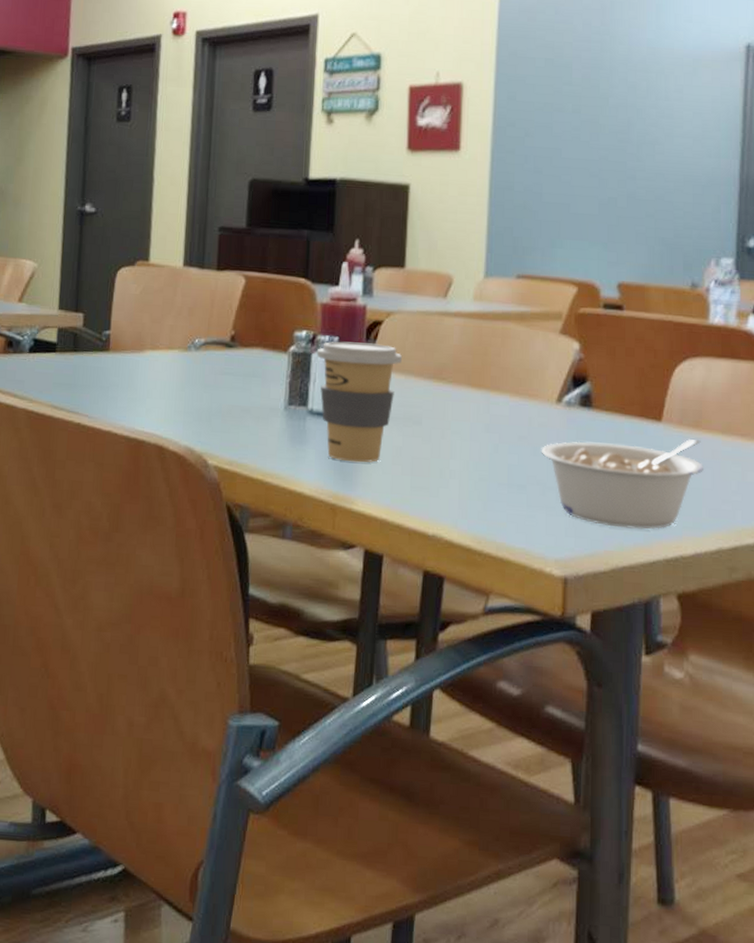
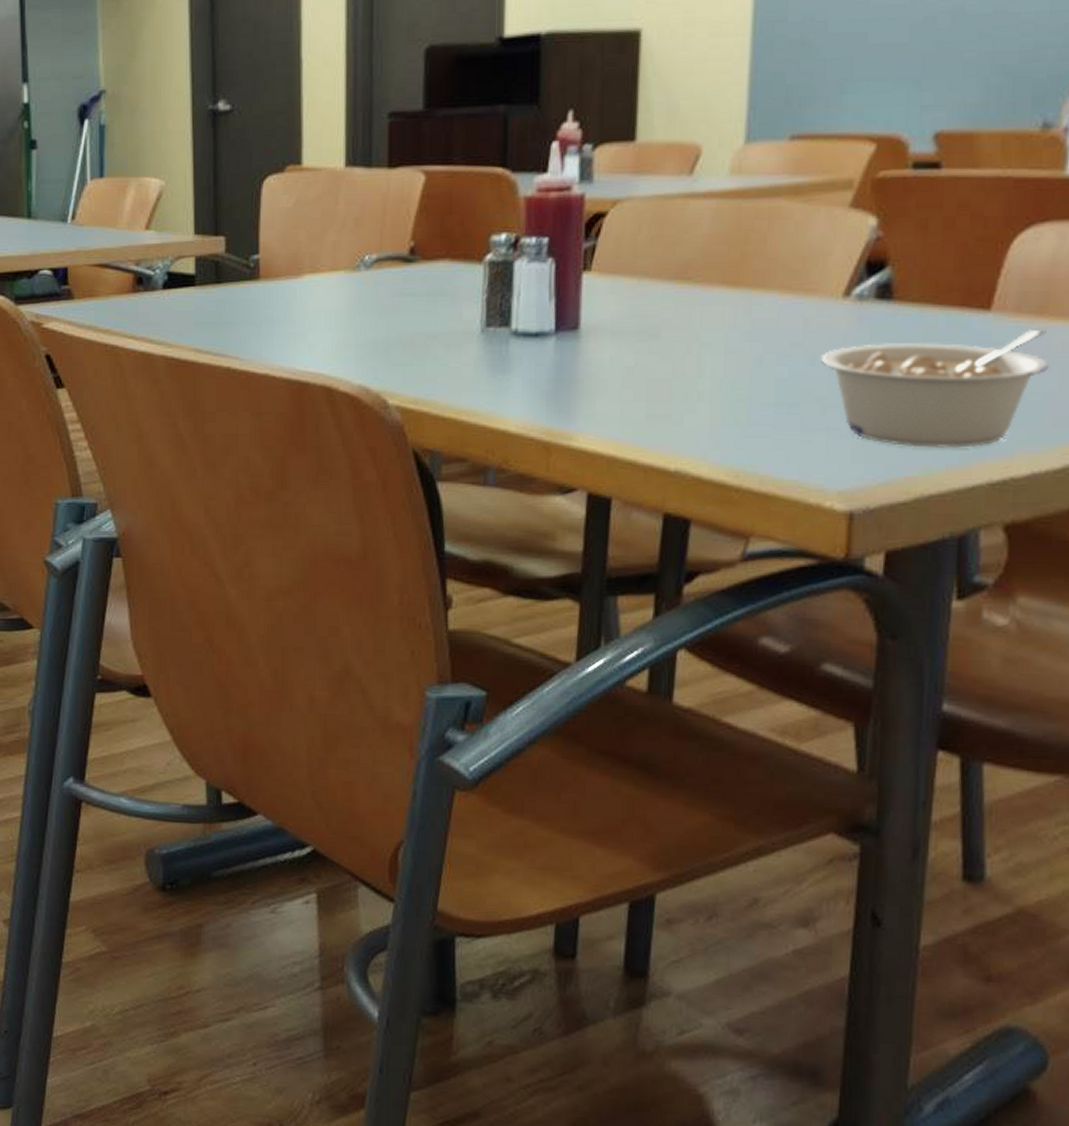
coffee cup: present [317,341,403,463] -> none [522,242,634,390]

